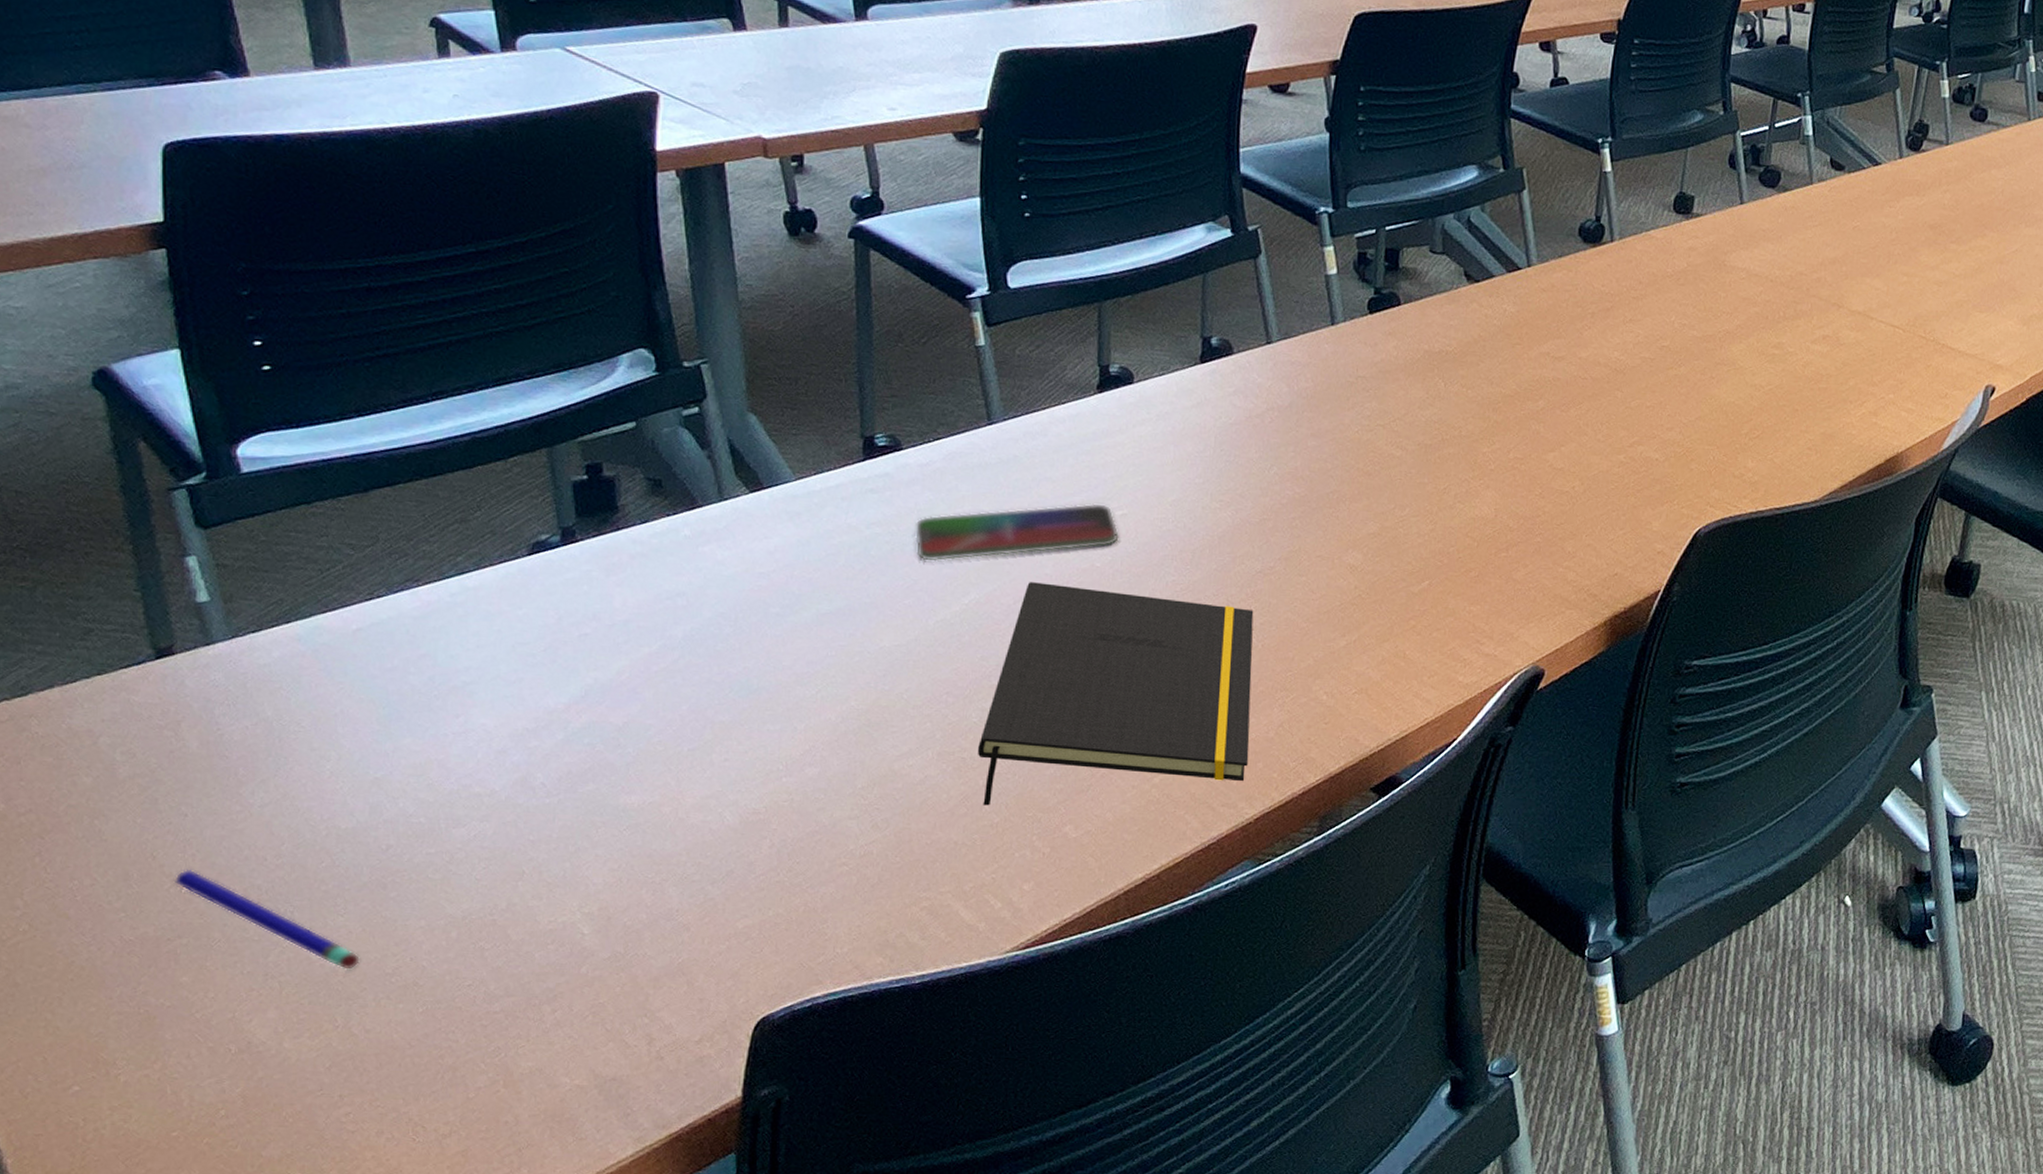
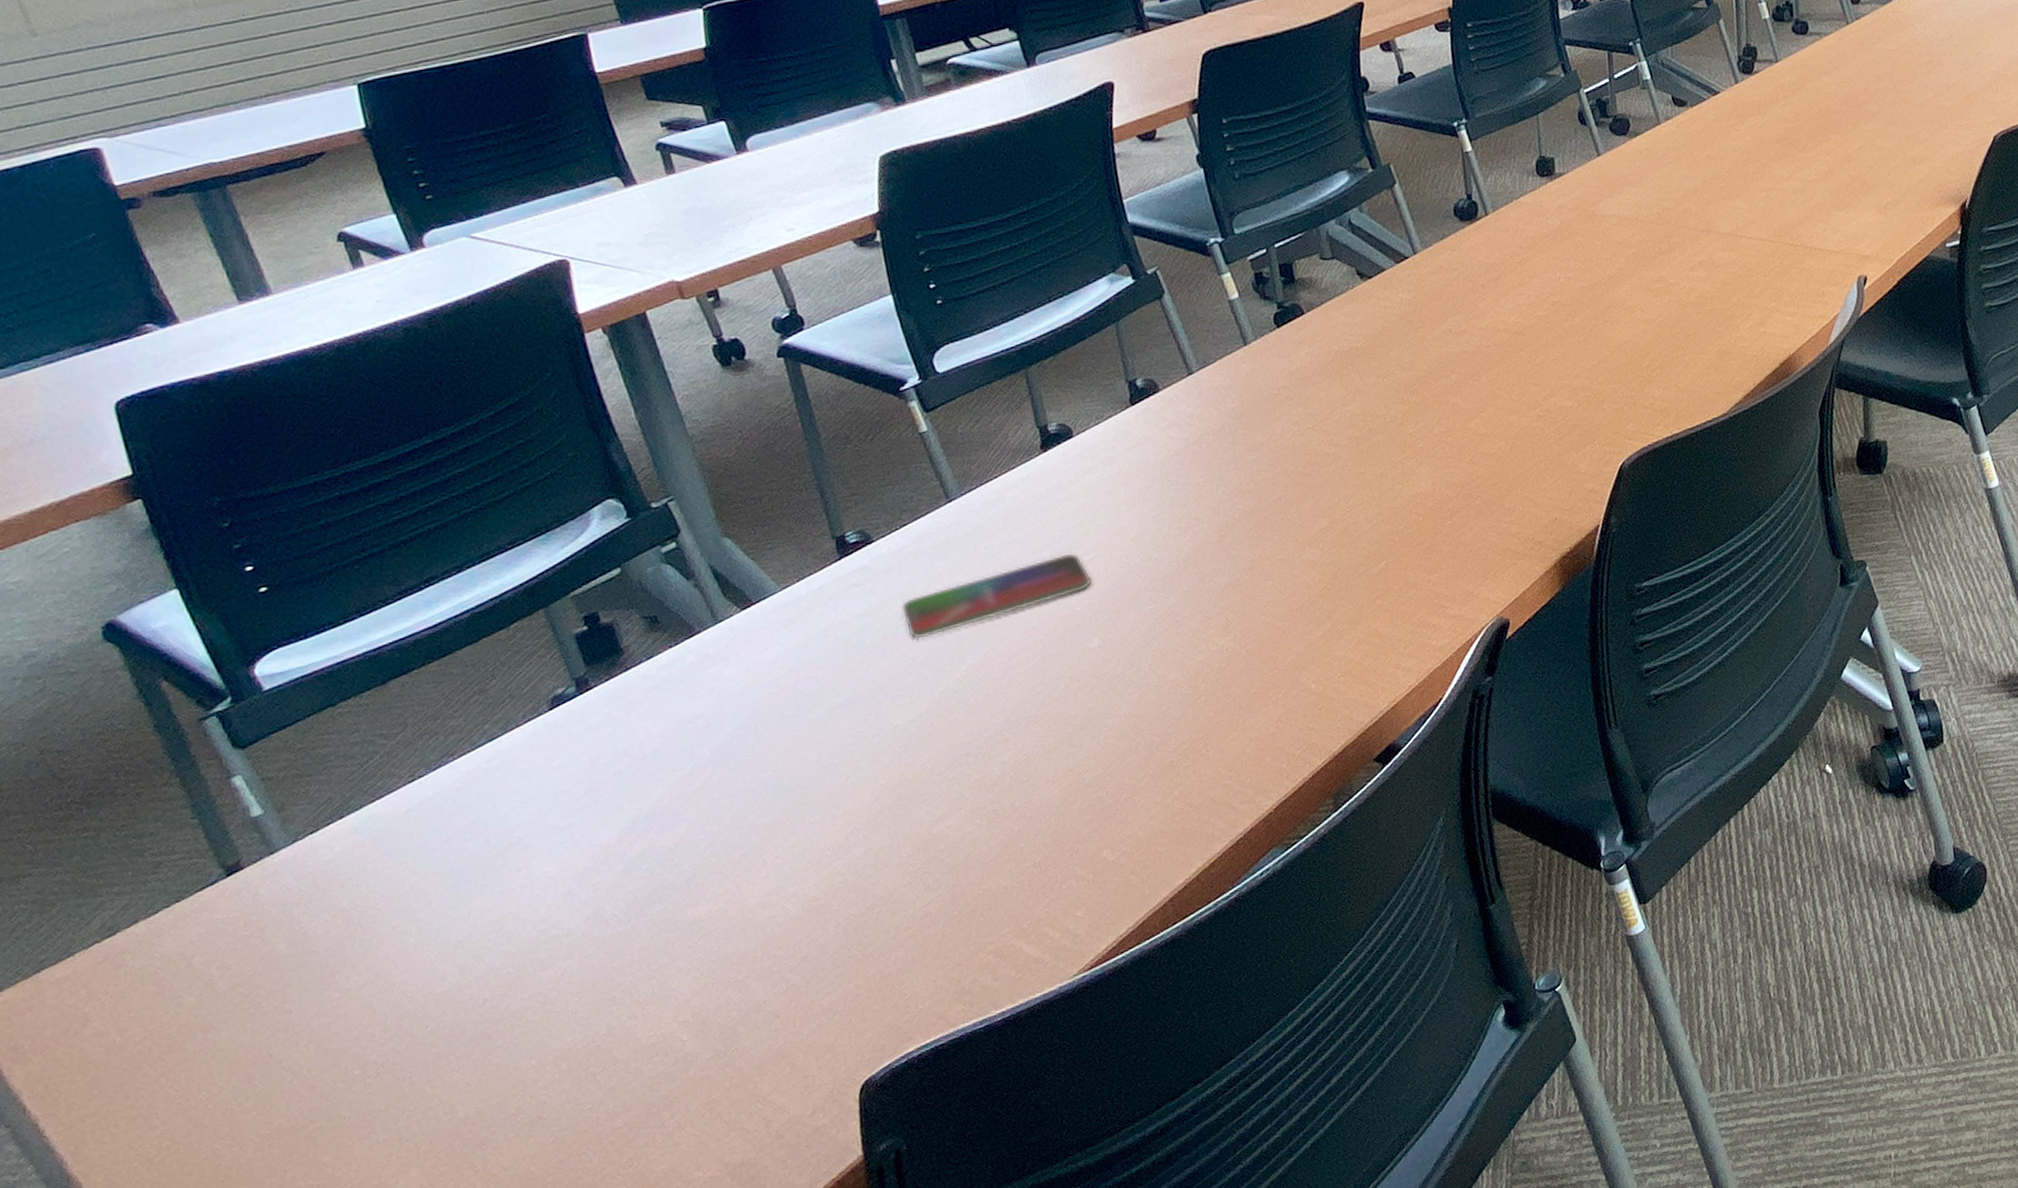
pen: present [175,869,360,969] -> none [294,1058,484,1119]
notepad: present [978,582,1254,806] -> none [1005,620,1257,849]

